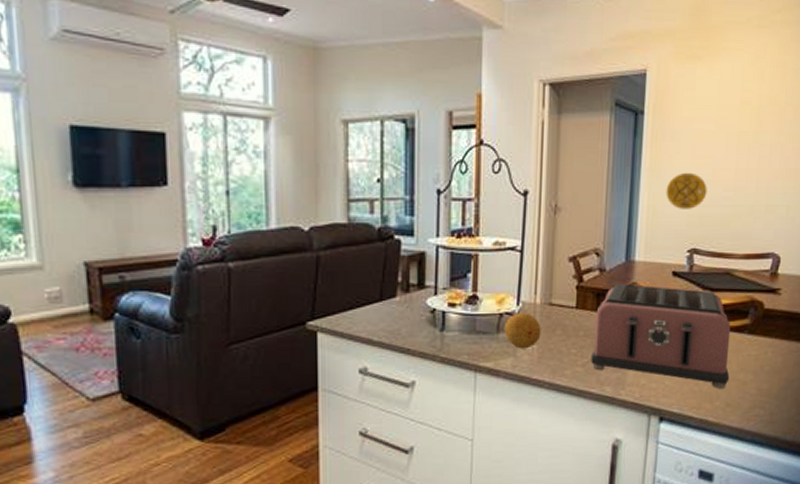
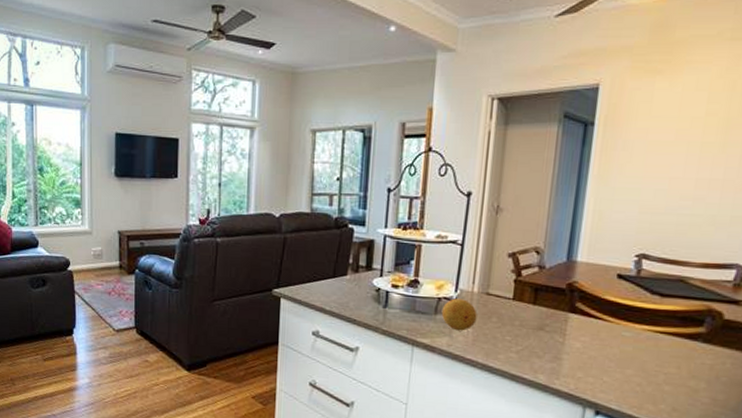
toaster: present [591,283,731,389] -> none [525,280,683,393]
medallion: present [666,172,707,209] -> none [614,180,662,216]

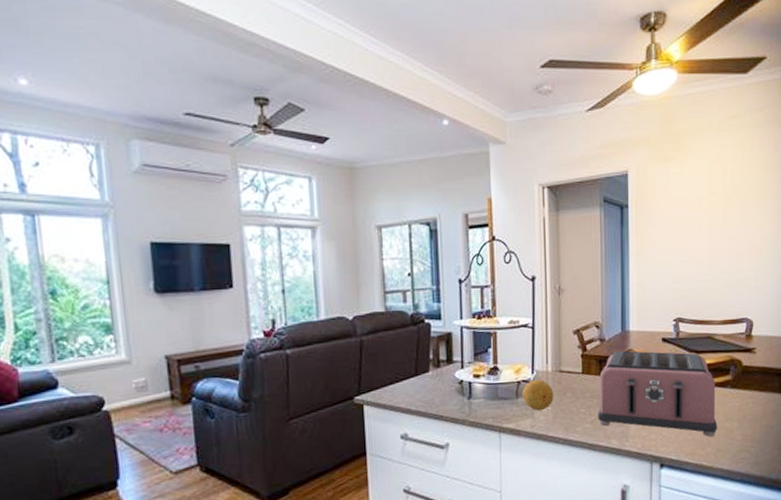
toaster: none [525,280,683,393] -> present [598,350,718,437]

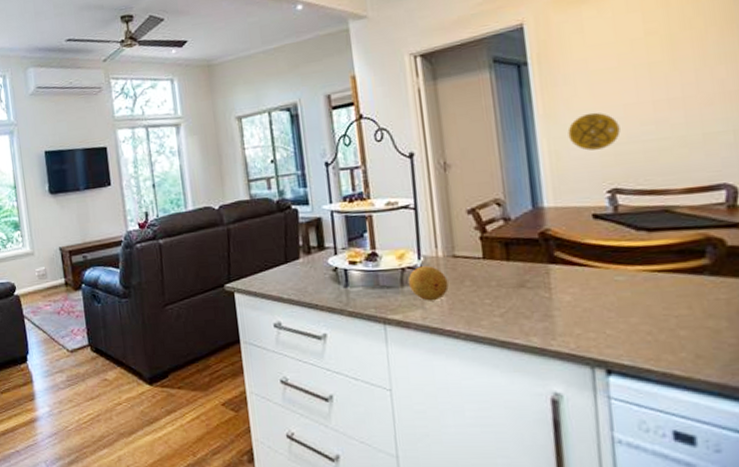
toaster: present [598,350,718,437] -> none [506,230,695,338]
medallion: none [651,254,686,285] -> present [567,112,621,151]

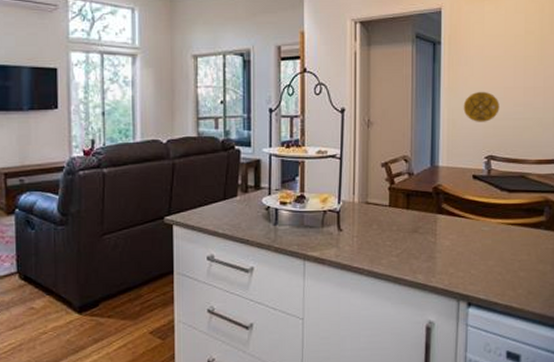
fruit: present [408,266,449,301] -> none [328,210,360,241]

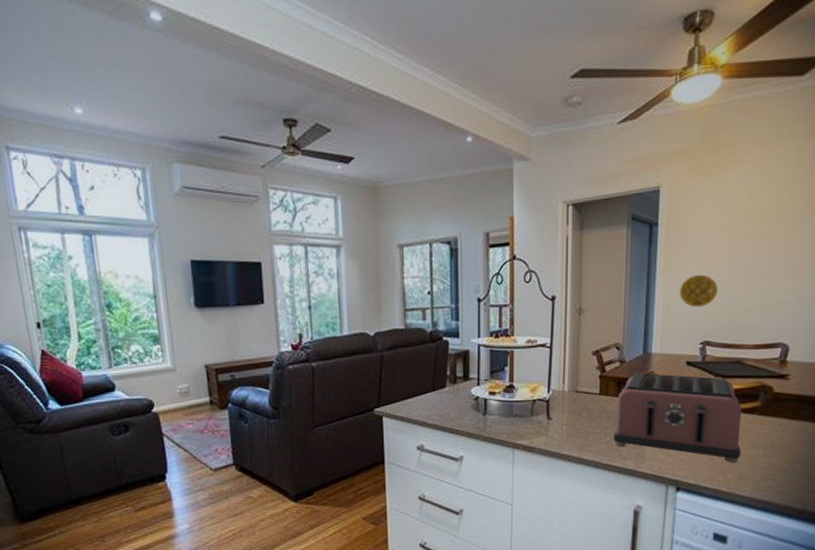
toaster: none [404,185,530,278] -> present [613,372,742,463]

